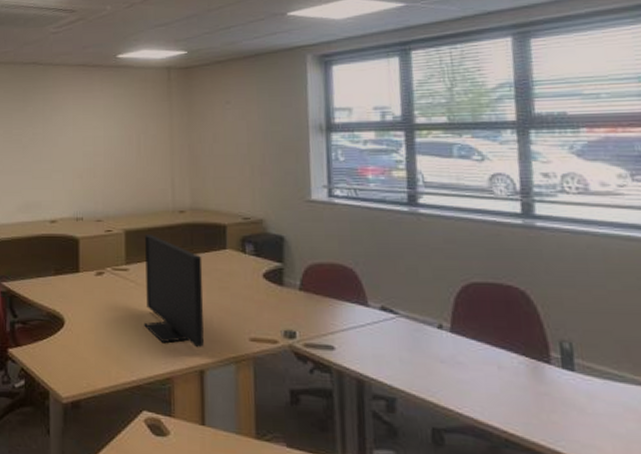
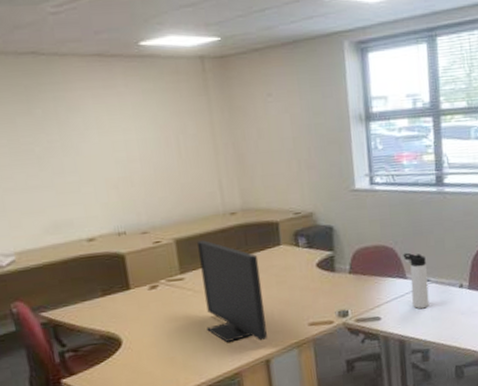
thermos bottle: none [364,276,397,346] -> present [403,252,430,309]

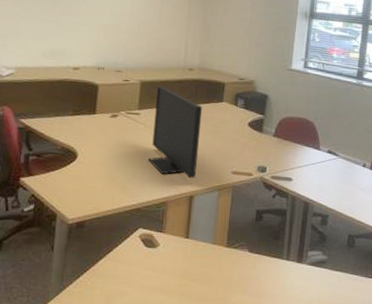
thermos bottle: present [403,252,430,309] -> none [320,128,338,179]

